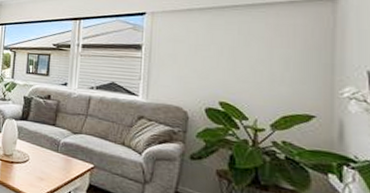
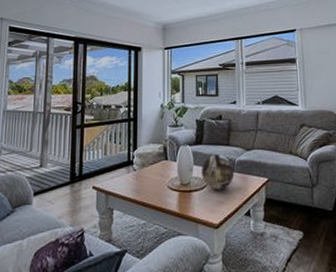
decorative bowl: none [25,132,59,168] -> present [202,155,235,191]

